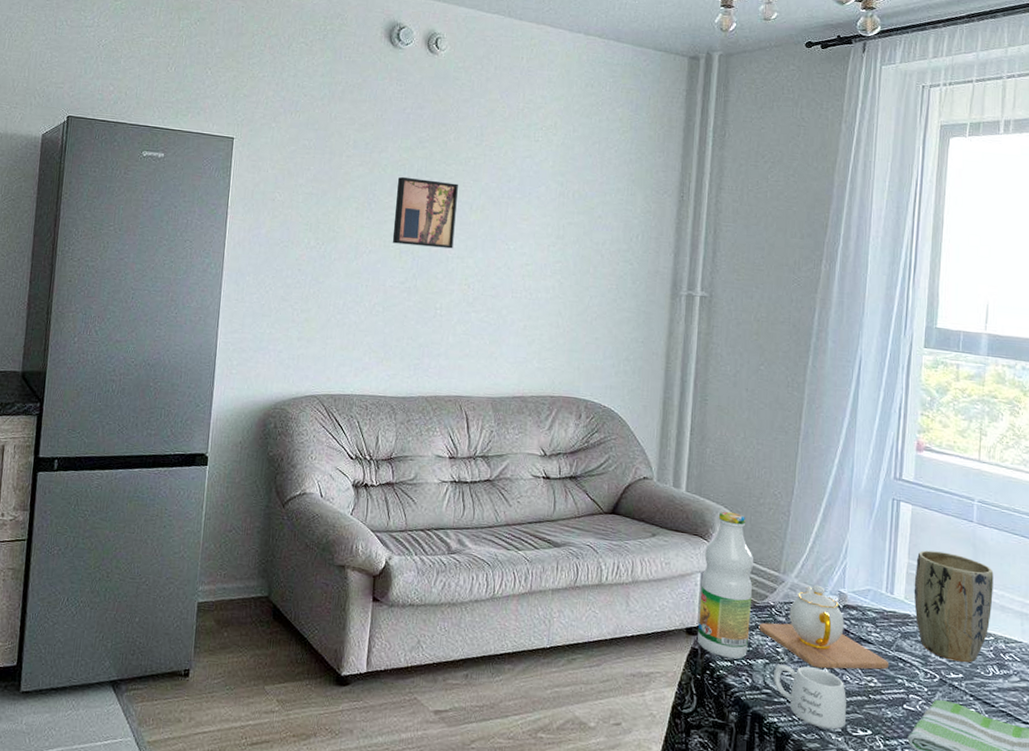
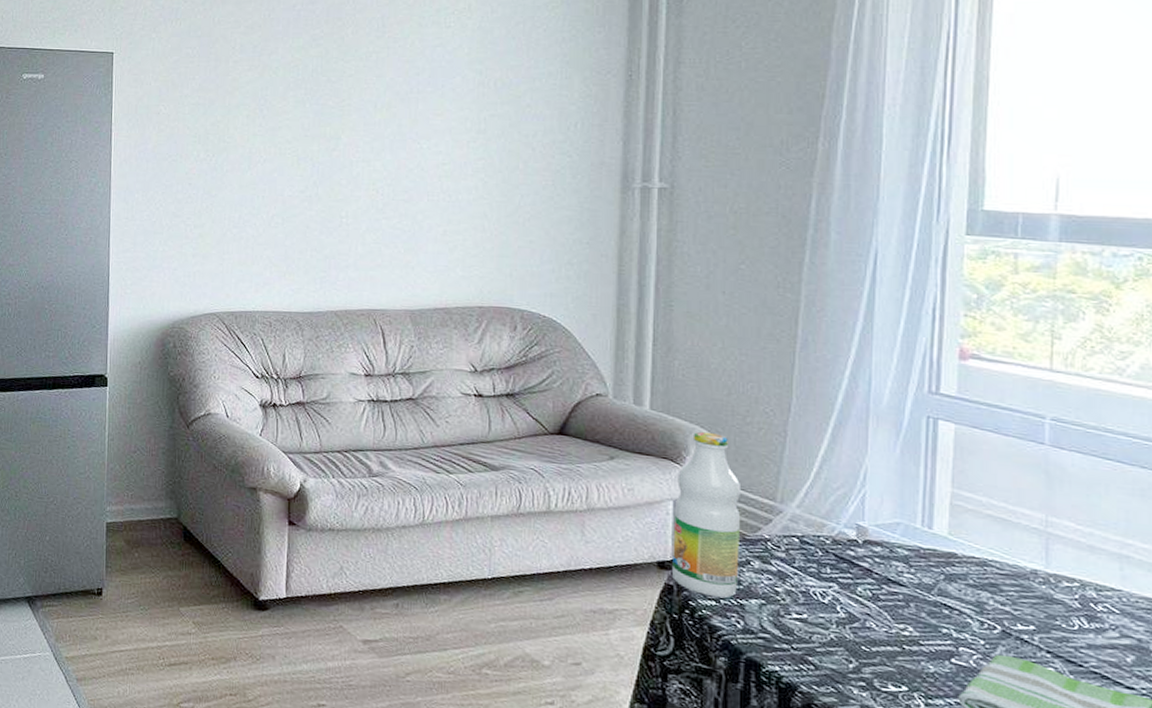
wall art: present [392,176,458,249] -> none [288,78,359,152]
teapot: present [758,584,890,670] -> none [750,516,930,617]
mug: present [773,664,847,730] -> none [771,605,871,683]
plant pot: present [914,550,994,662] -> none [961,477,1077,613]

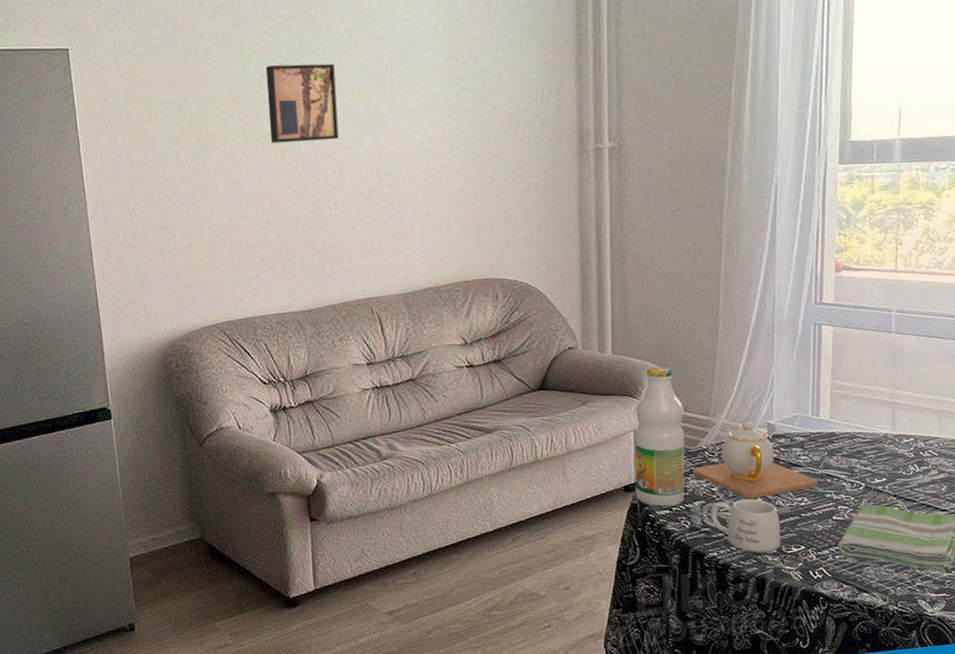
wall art: none [288,78,359,152] -> present [265,63,339,144]
teapot: none [750,516,930,617] -> present [693,421,818,499]
mug: none [771,605,871,683] -> present [710,499,780,553]

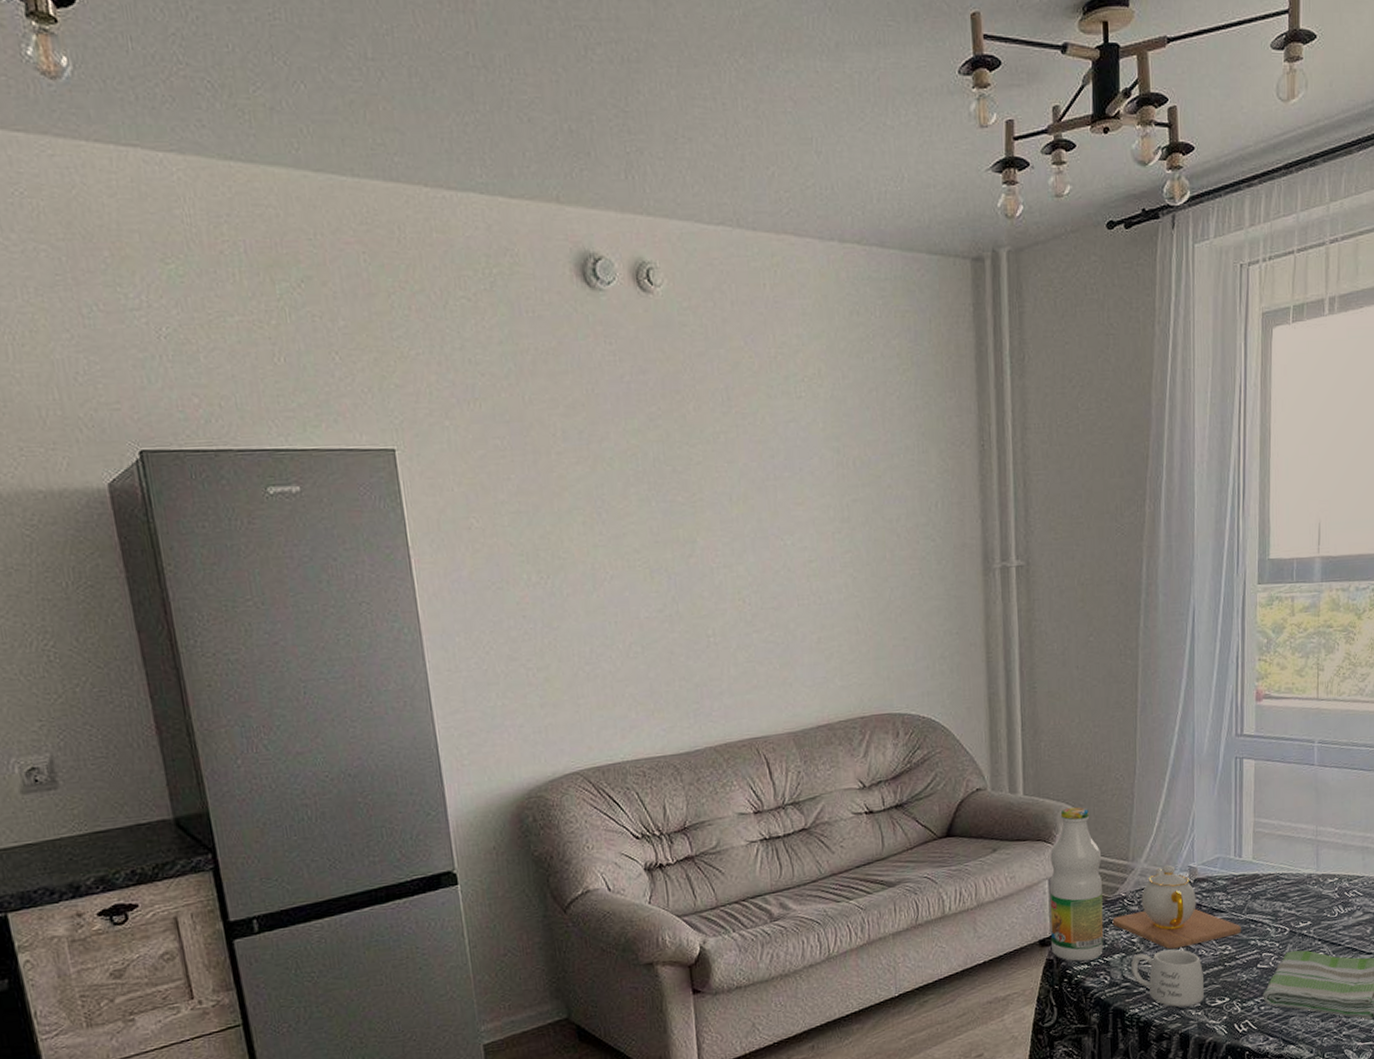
wall art: present [265,63,339,144] -> none [629,469,717,562]

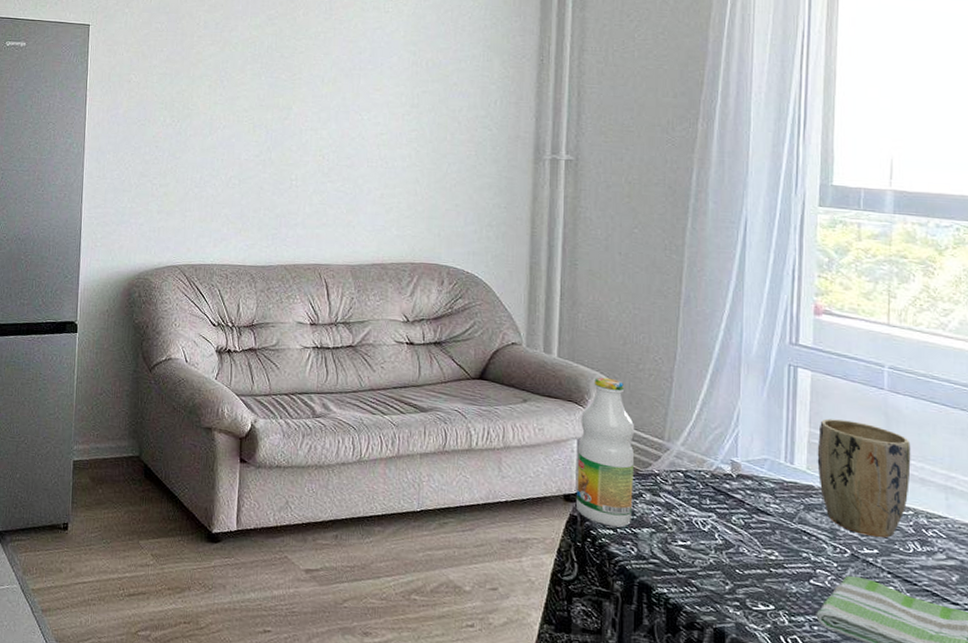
teapot: present [1112,864,1242,950] -> none [643,453,792,543]
mug: present [1130,949,1204,1007] -> none [660,534,744,603]
plant pot: none [1261,802,1336,910] -> present [817,418,911,538]

